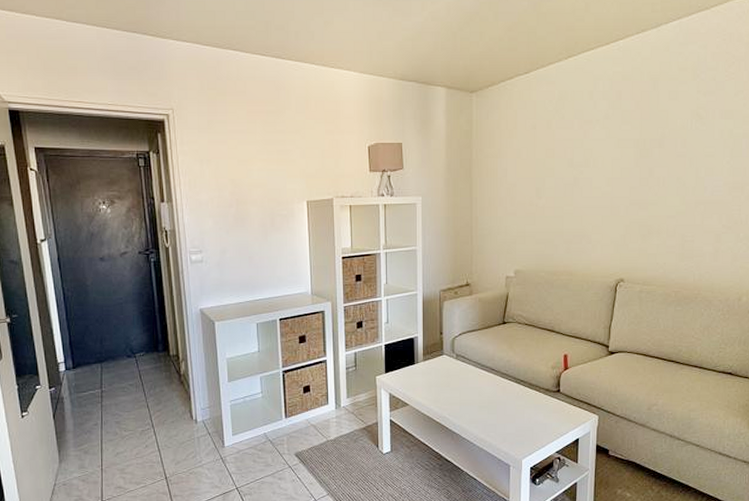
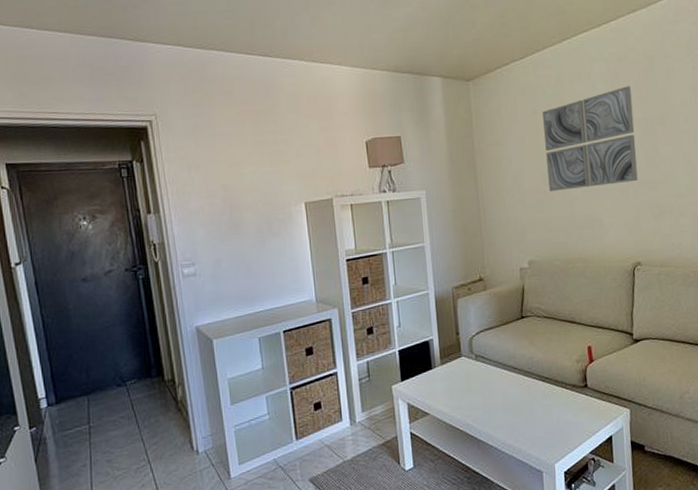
wall art: none [541,106,632,205] -> present [542,86,638,191]

